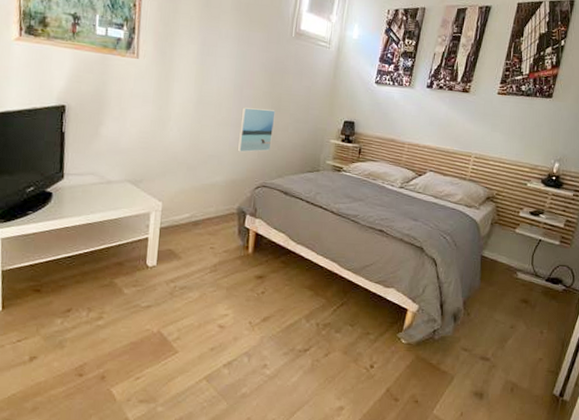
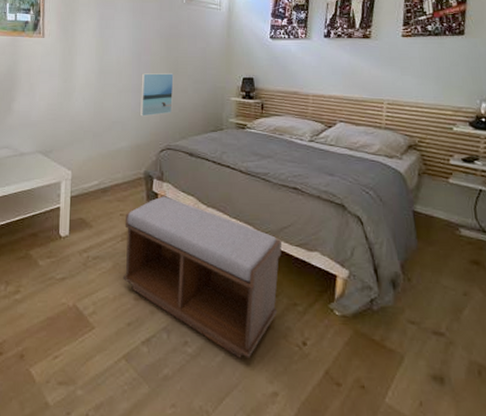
bench: none [208,232,363,379] -> present [122,196,283,359]

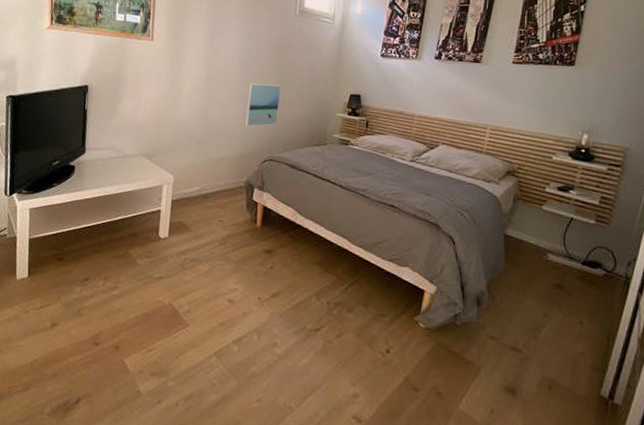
bench: present [122,196,283,359] -> none [218,205,375,362]

